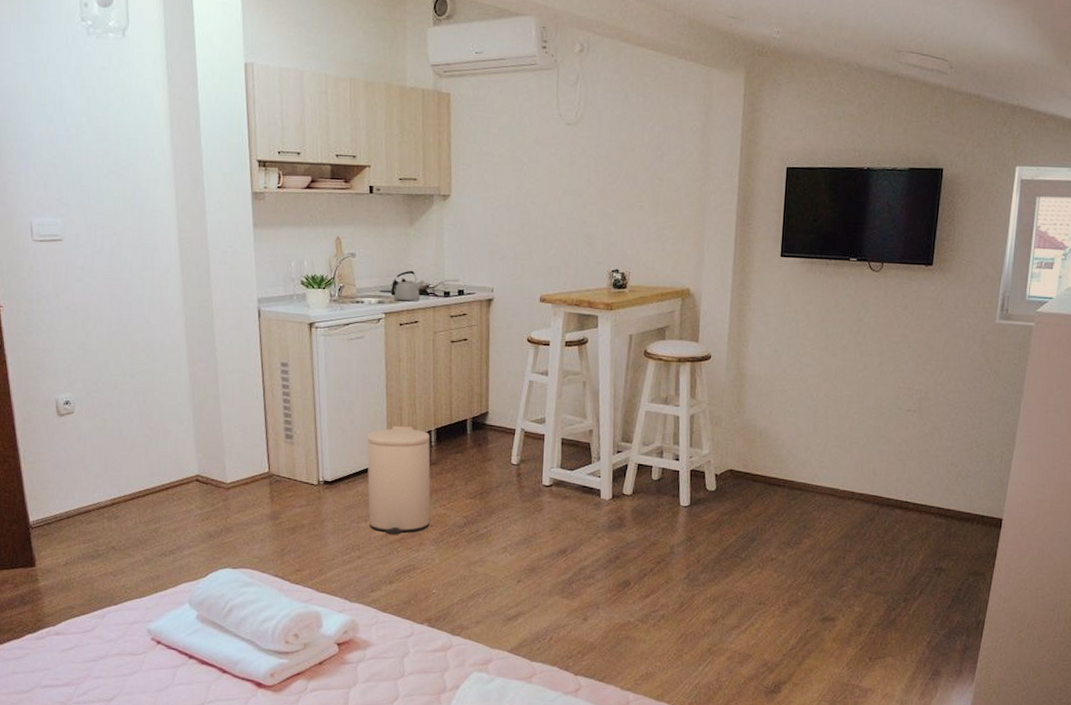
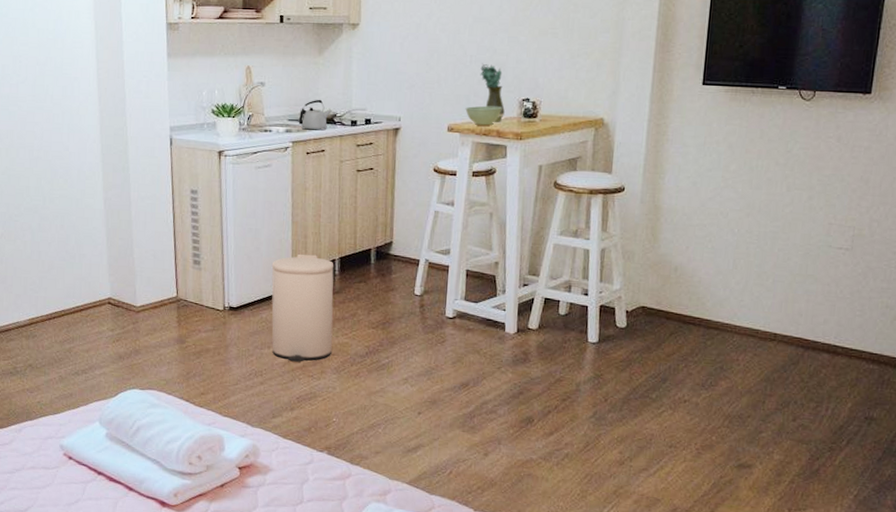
bowl: none [556,276,593,298] -> present [465,105,502,128]
vase: none [570,235,595,293] -> present [480,63,505,122]

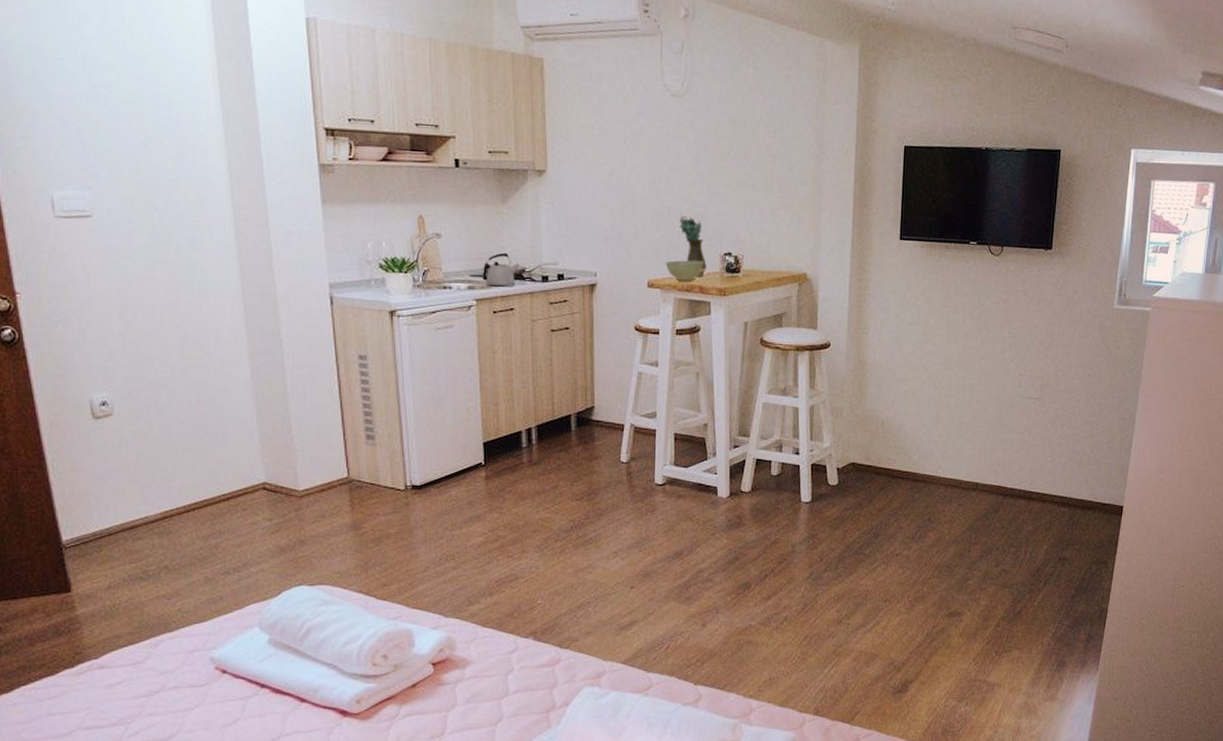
pedal bin: present [271,254,334,362] -> none [459,423,534,542]

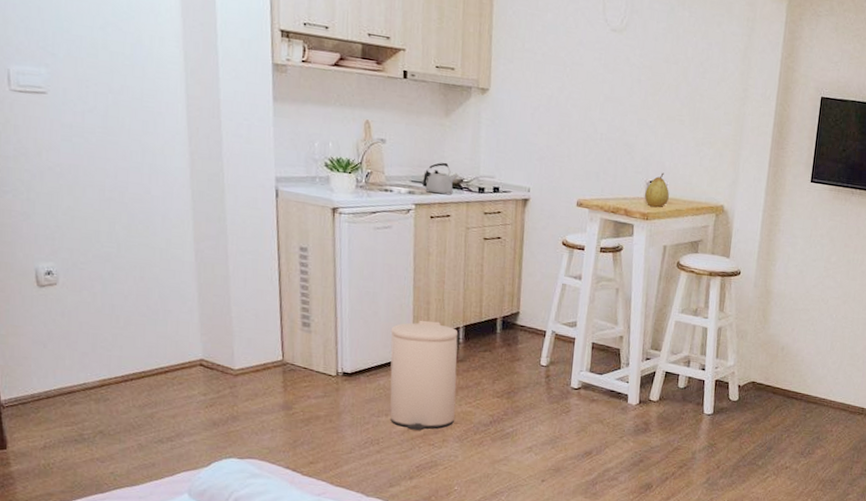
pedal bin: none [459,423,534,542] -> present [389,320,458,431]
bowl: present [665,260,704,283] -> none [594,183,630,206]
vase: present [679,215,707,278] -> none [610,142,633,202]
fruit: none [720,243,746,282] -> present [645,172,669,207]

